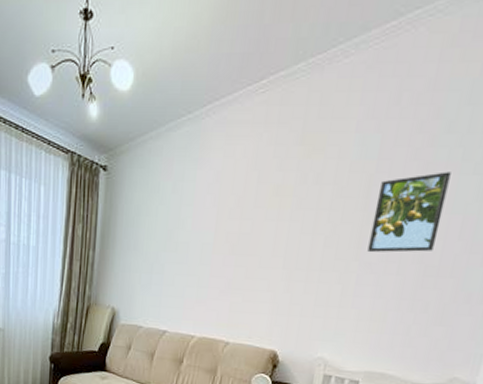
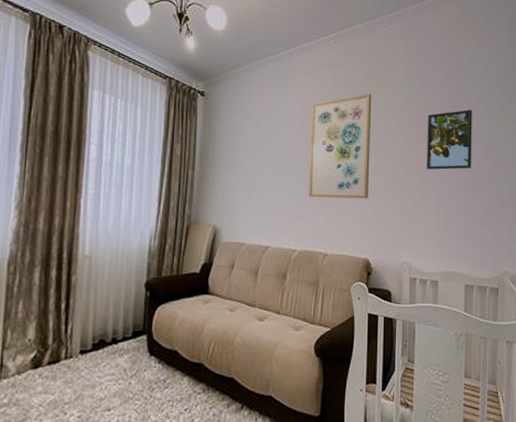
wall art: none [213,157,306,286] -> present [308,94,372,199]

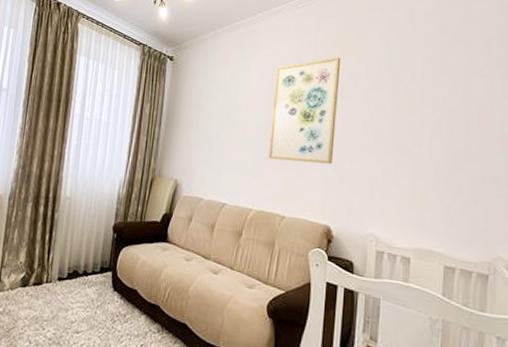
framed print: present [427,109,472,170] -> none [402,73,462,139]

